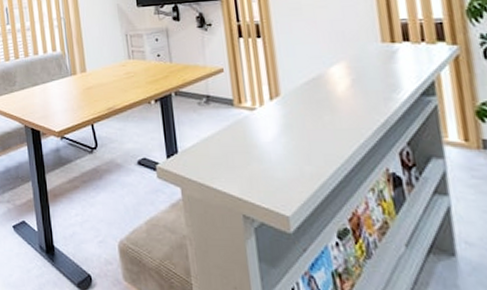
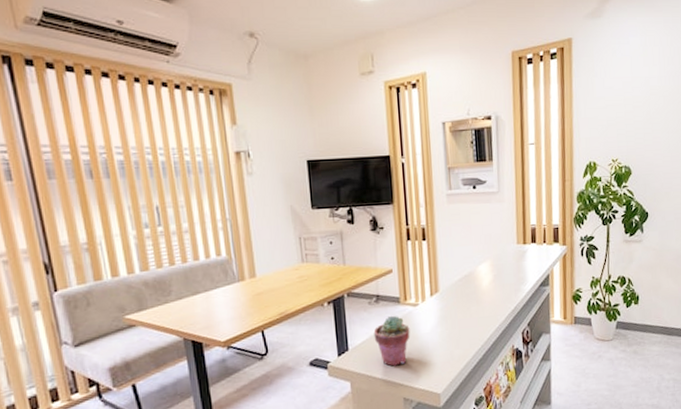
potted succulent: none [204,119,248,176] -> present [373,315,410,366]

